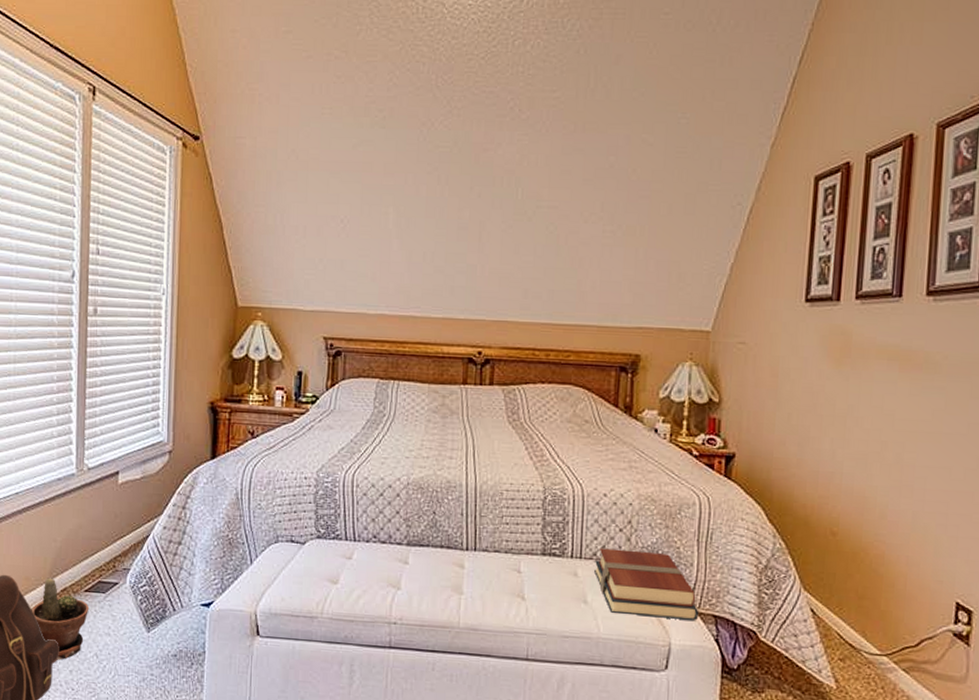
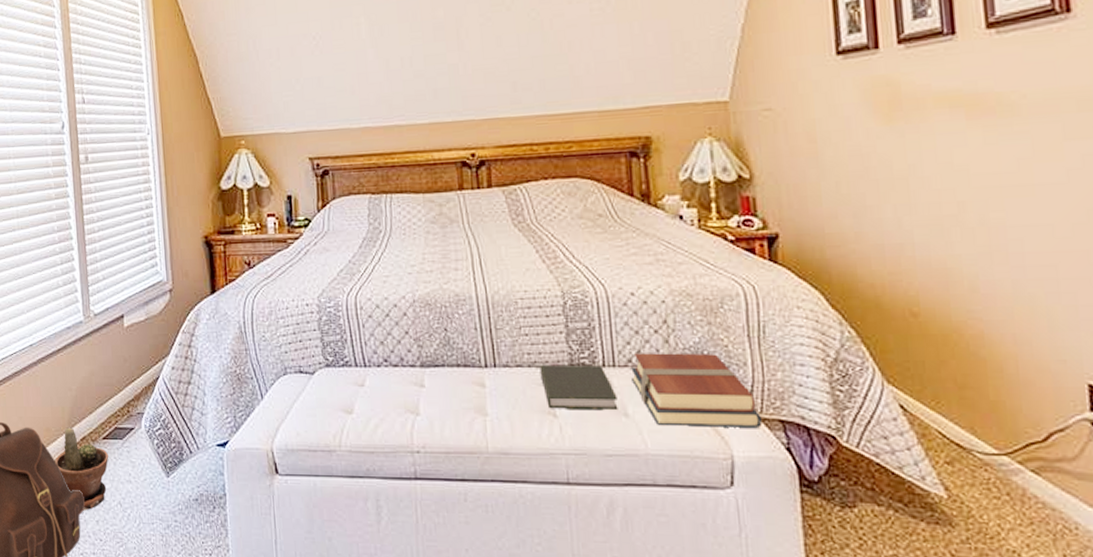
book: none [515,553,580,598] -> present [539,365,618,411]

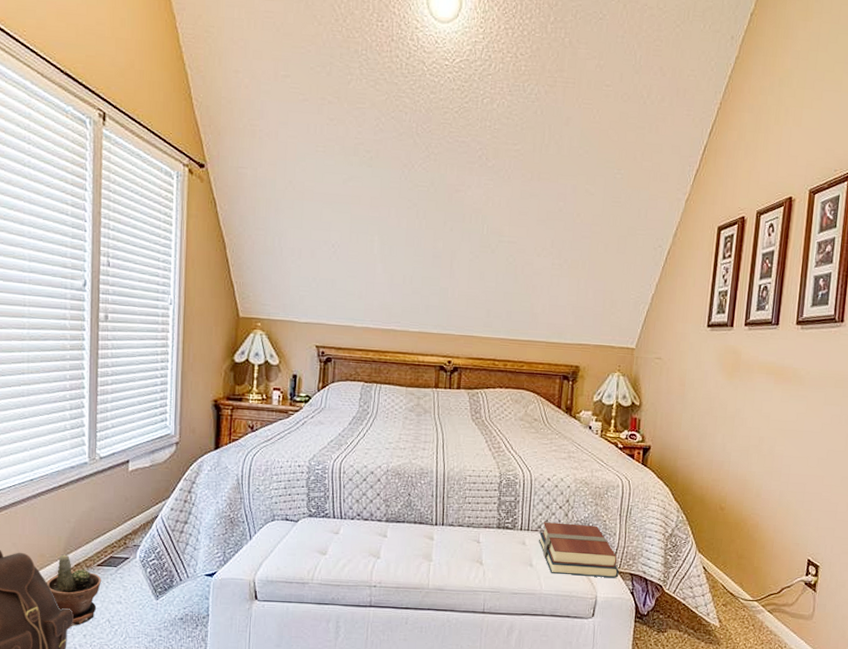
book: present [539,365,618,411] -> none [475,527,527,562]

